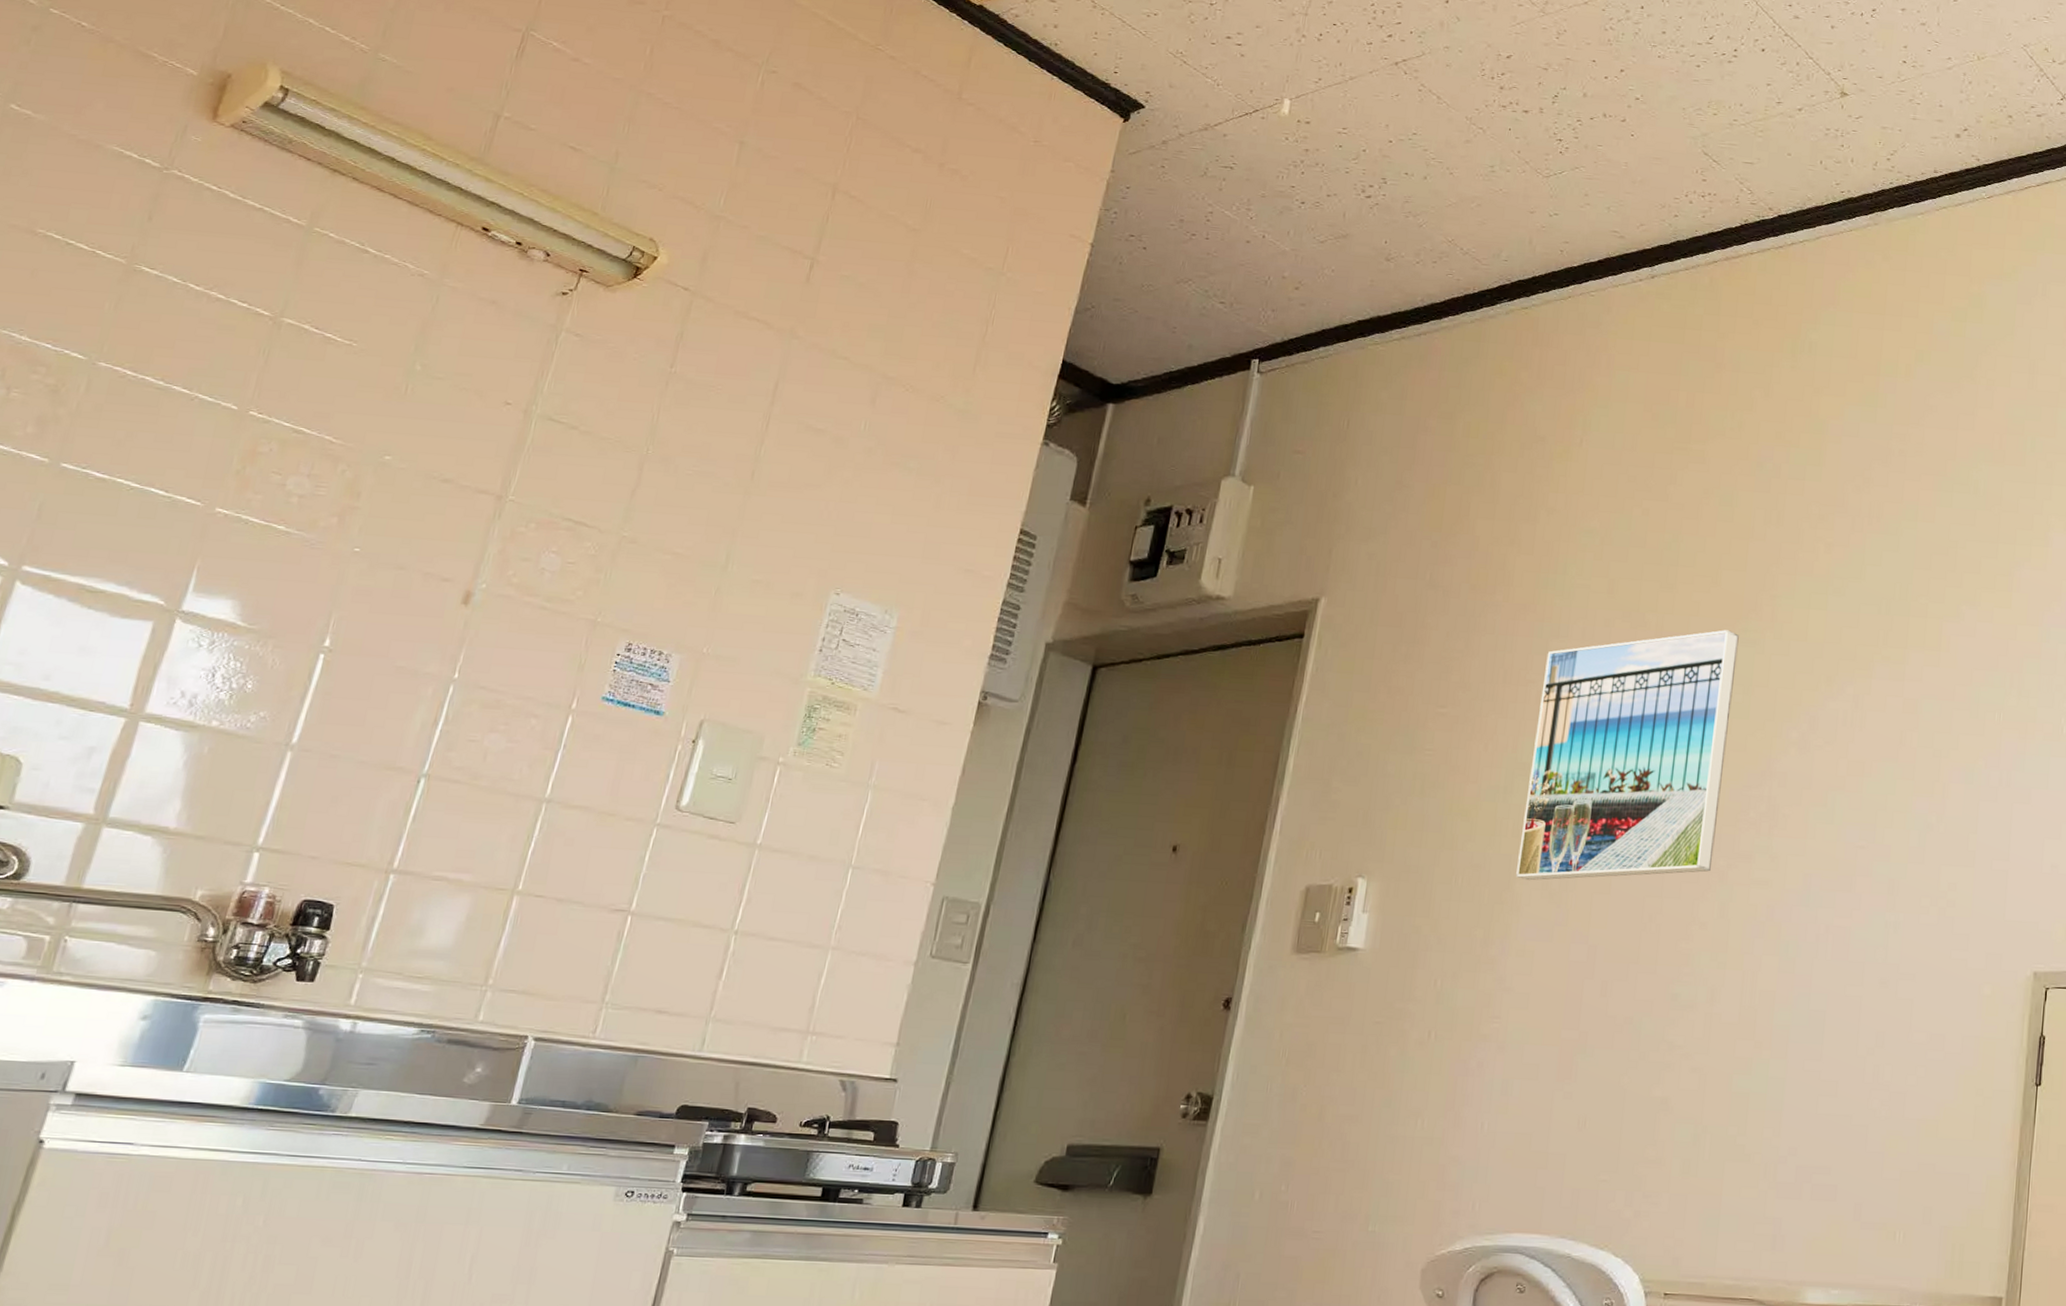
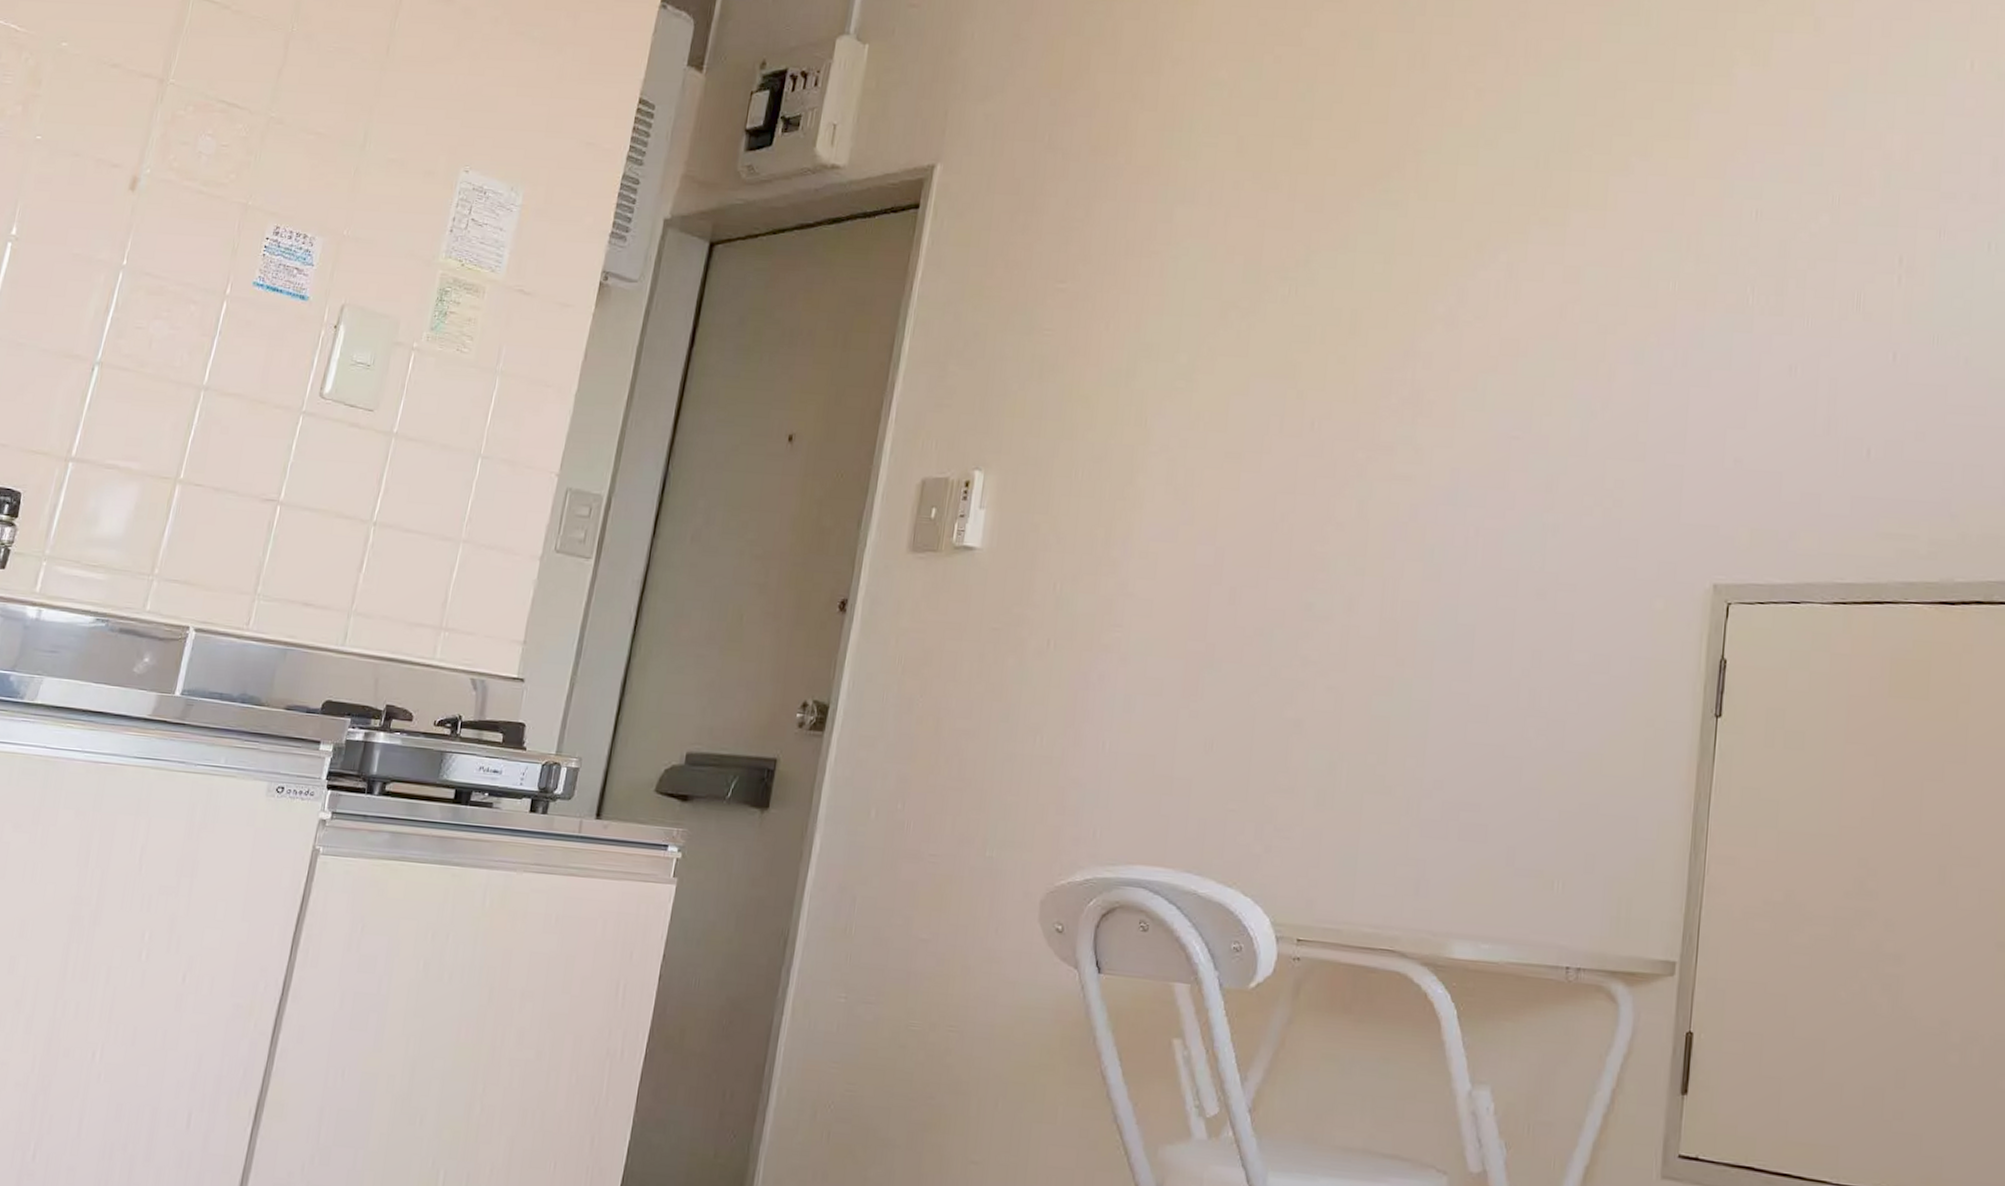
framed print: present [1516,630,1739,881] -> none [1139,190,1380,475]

